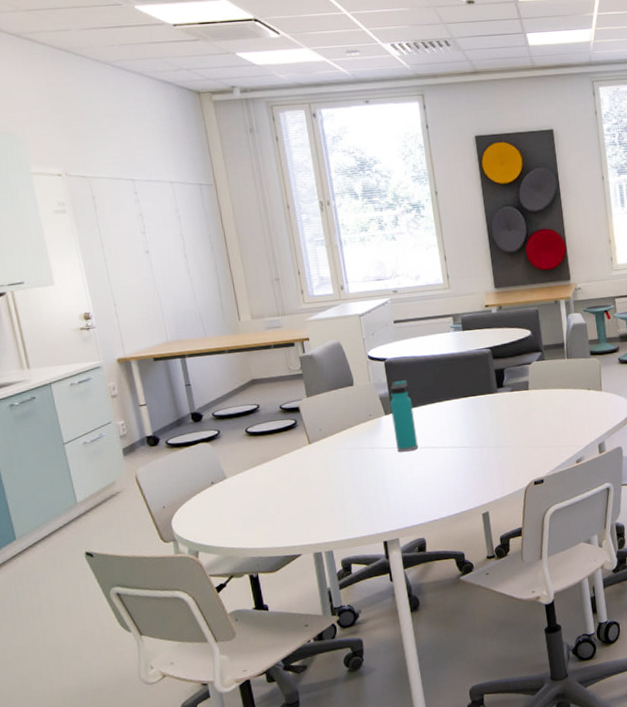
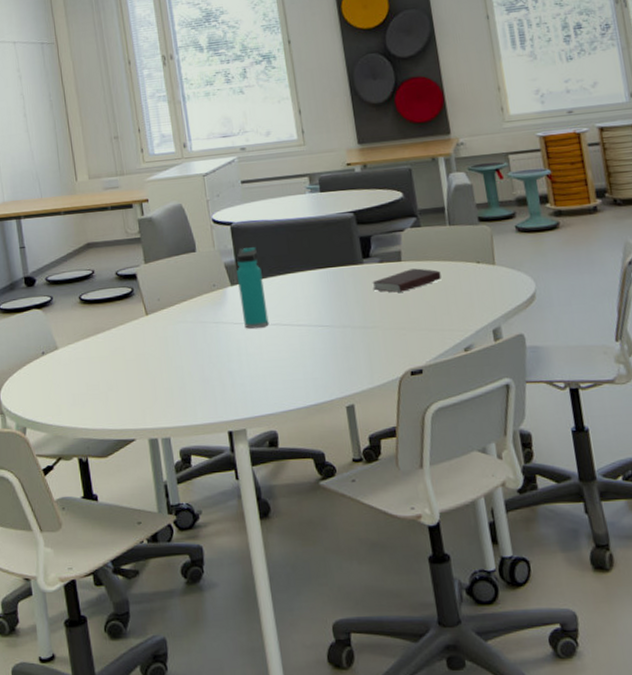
book: none [505,395,560,417] -> present [372,268,442,293]

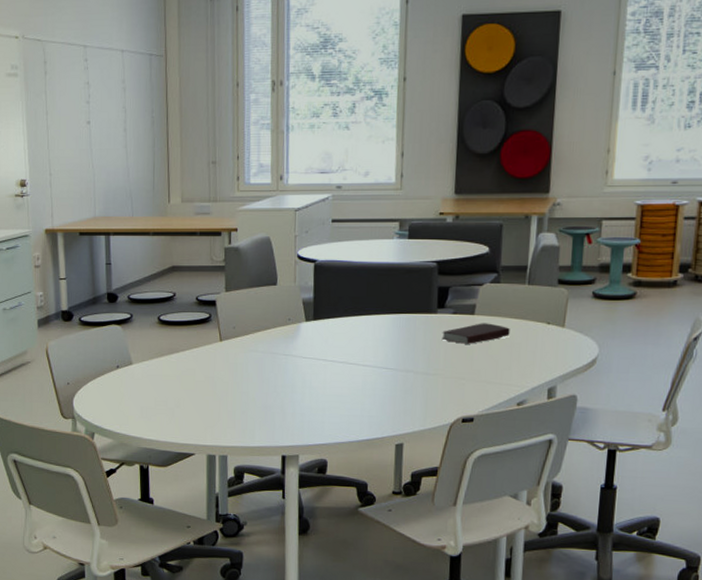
water bottle: present [237,246,269,329] -> none [312,285,338,364]

